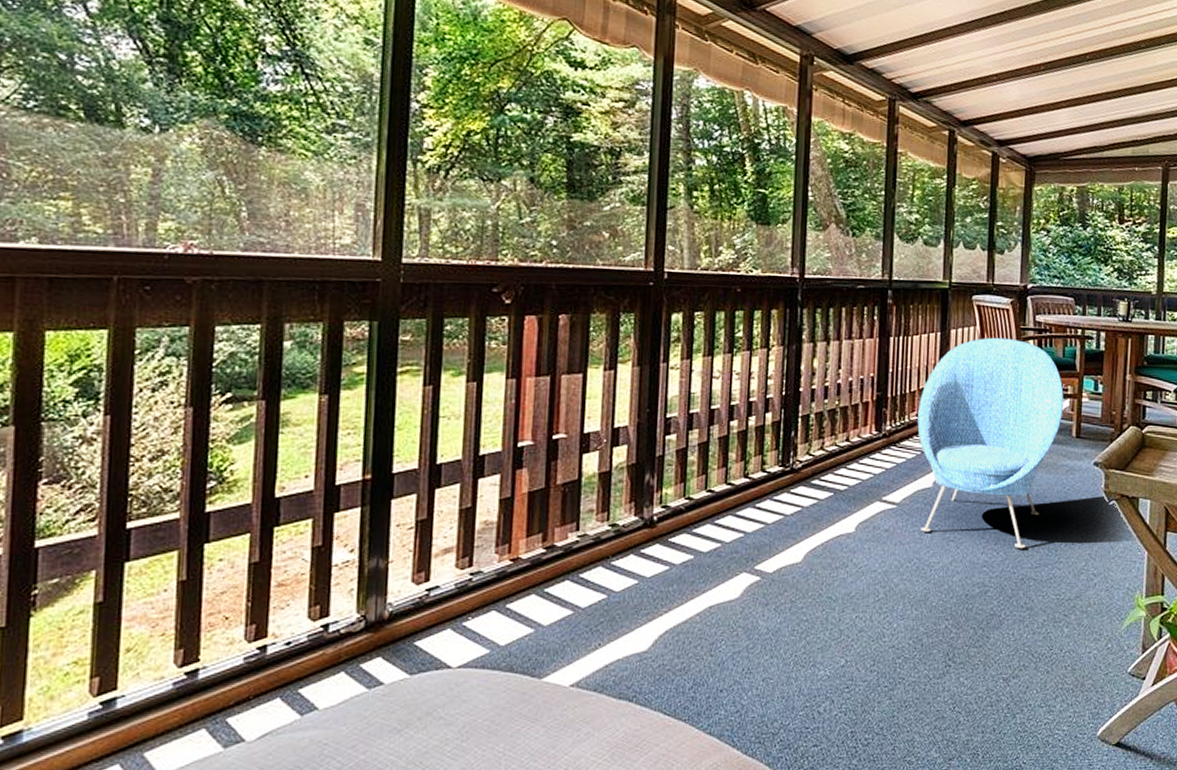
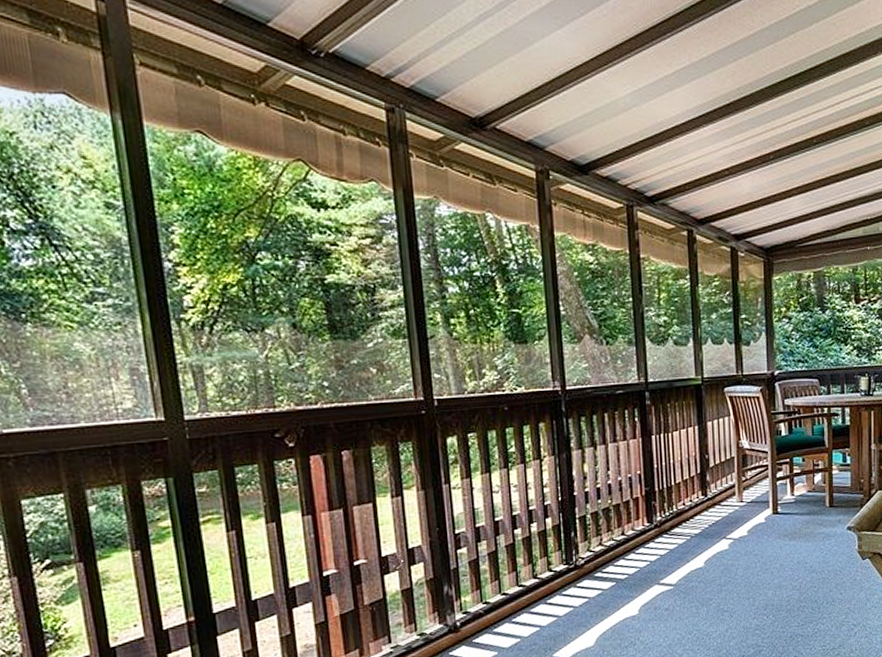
lounge chair: present [917,337,1064,548] -> none [684,423,817,610]

